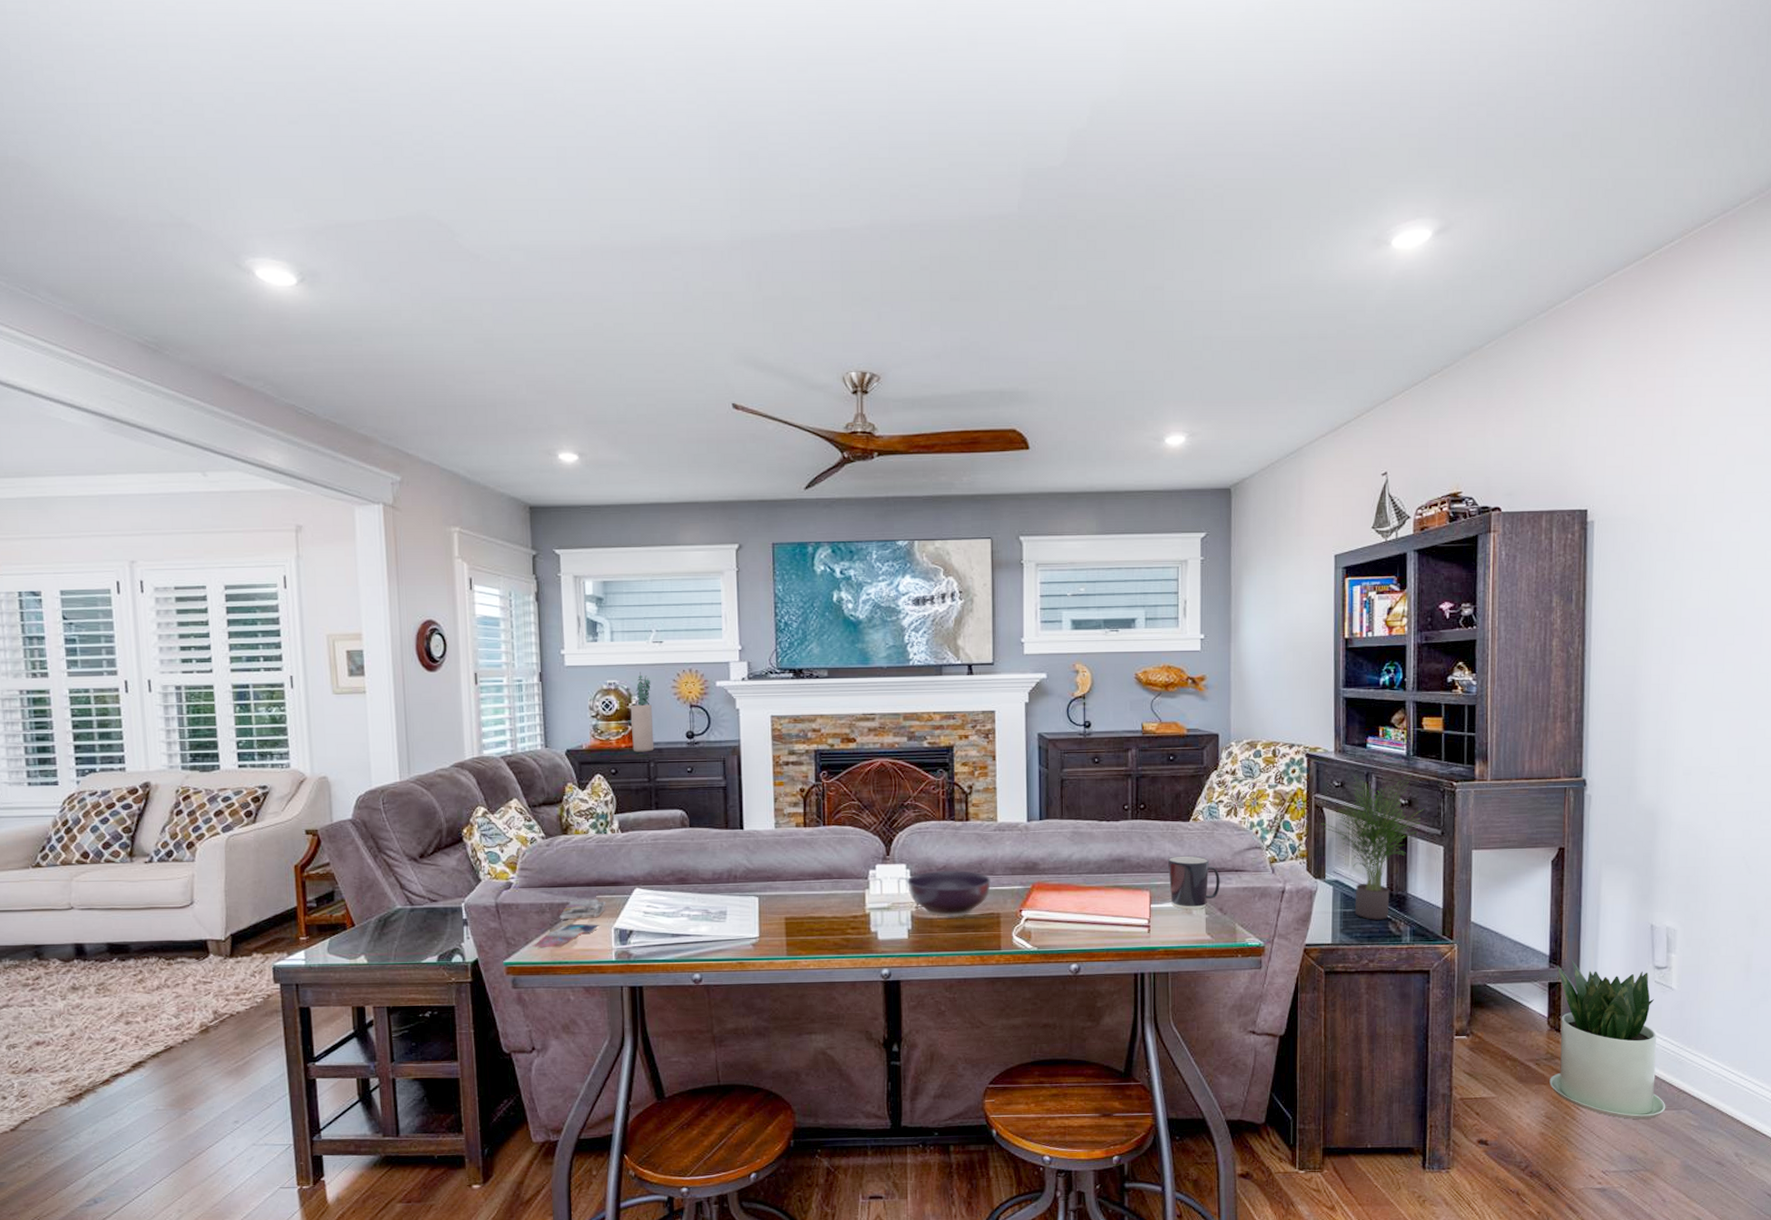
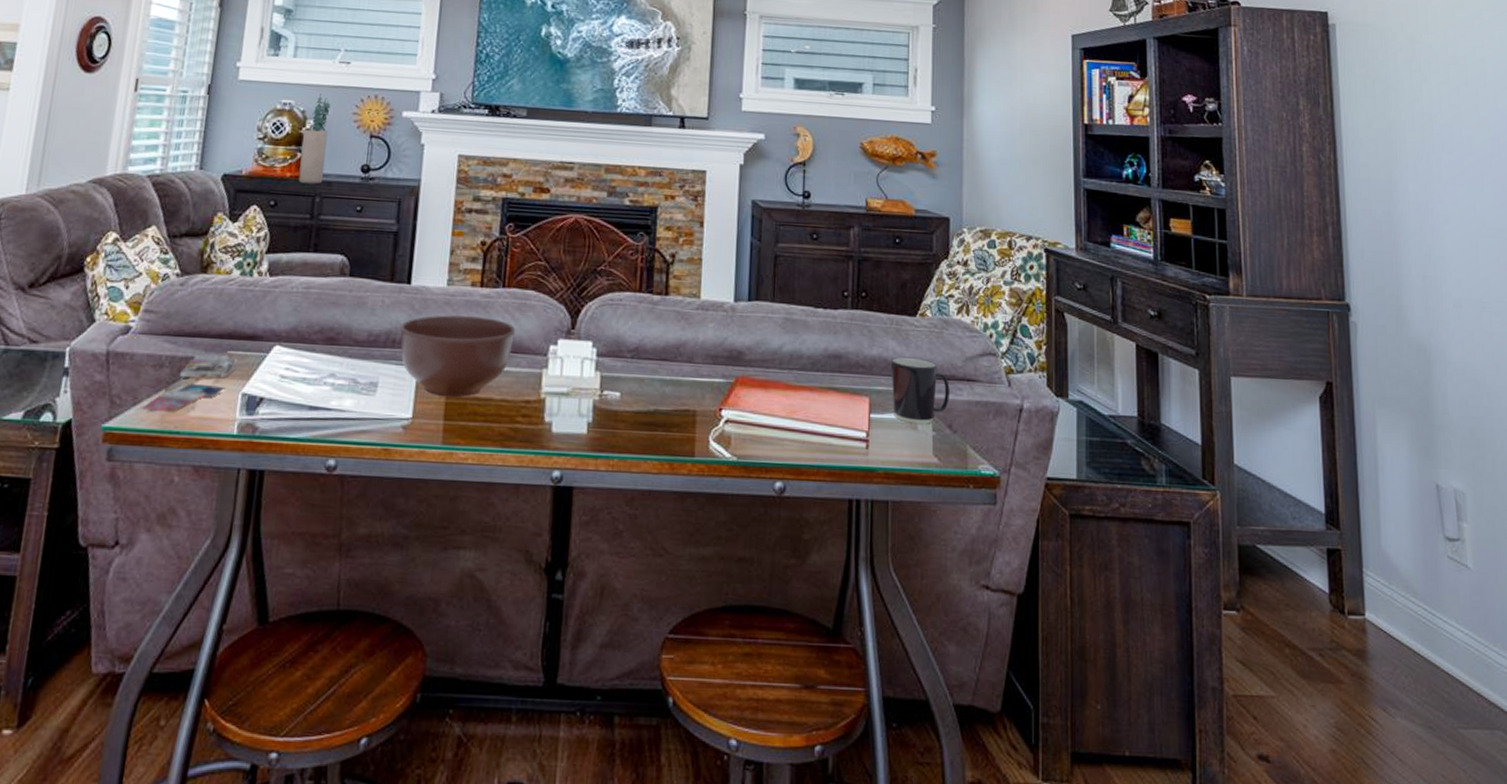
bowl: none [739,852,839,918] -> present [400,315,516,397]
bowl: present [907,870,991,917] -> none [592,352,688,411]
potted plant: present [1321,774,1424,920] -> none [1062,279,1176,454]
planter: present [1549,959,1666,1120] -> none [1334,520,1477,741]

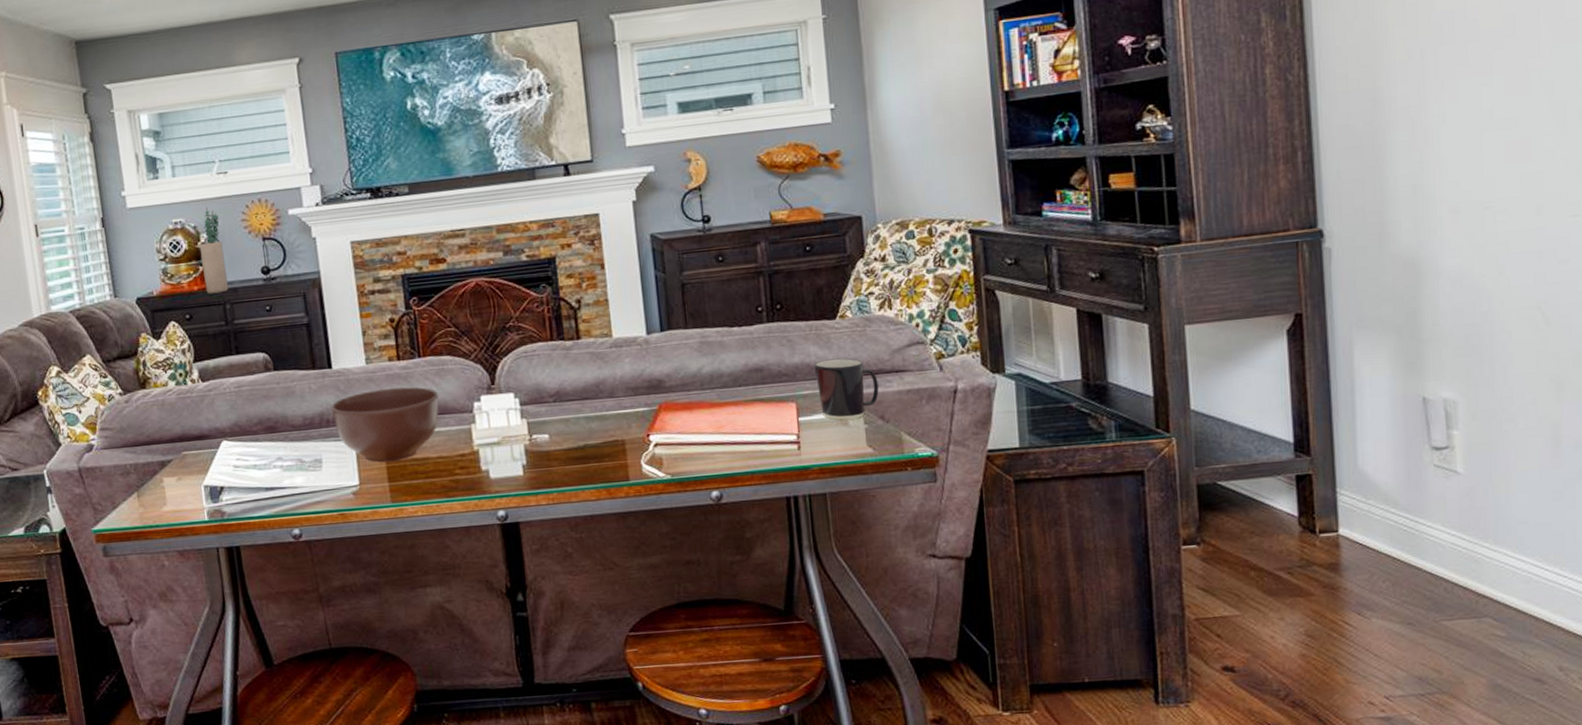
magazine: present [139,354,238,413] -> none [119,456,193,512]

